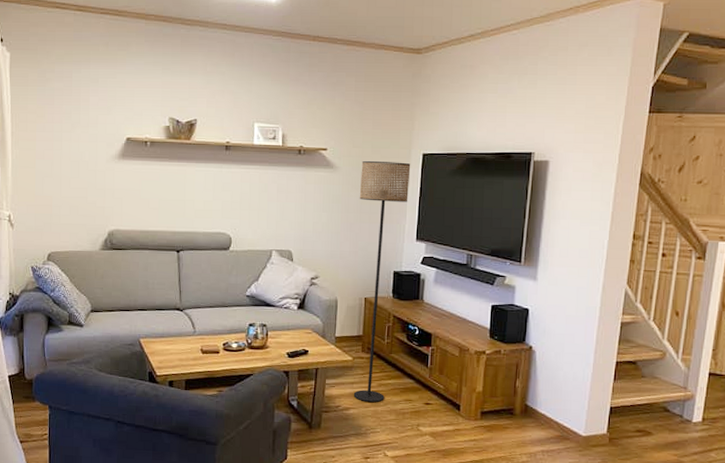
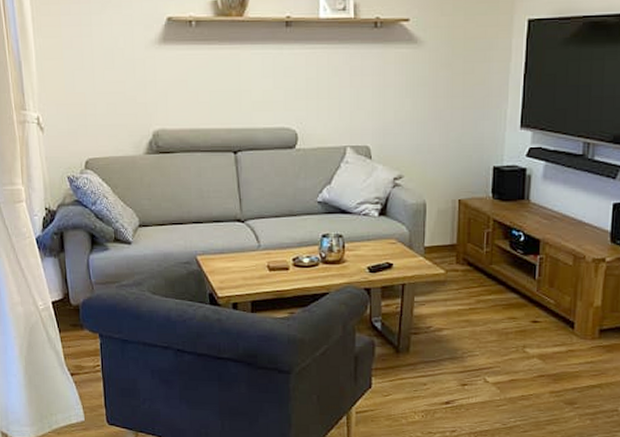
floor lamp: present [353,161,411,403] -> none [447,31,513,322]

